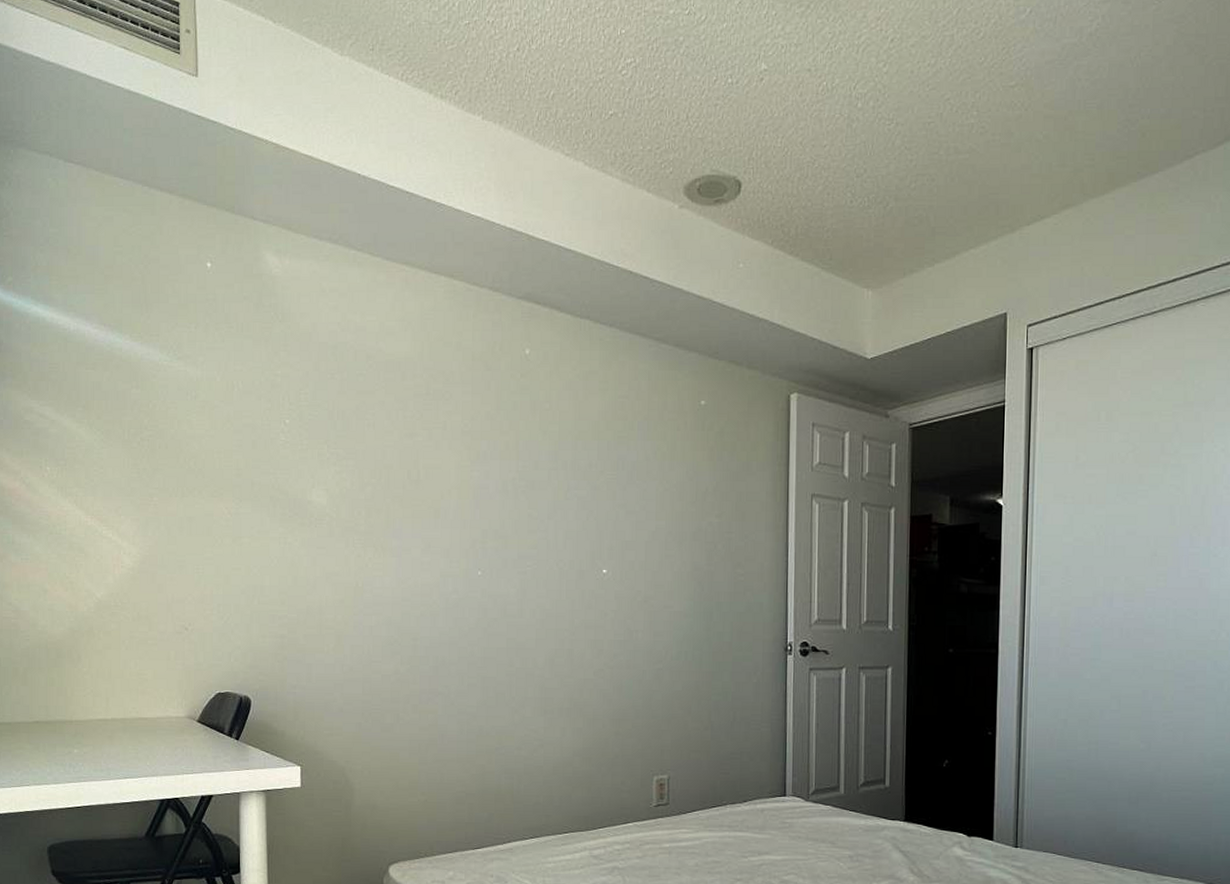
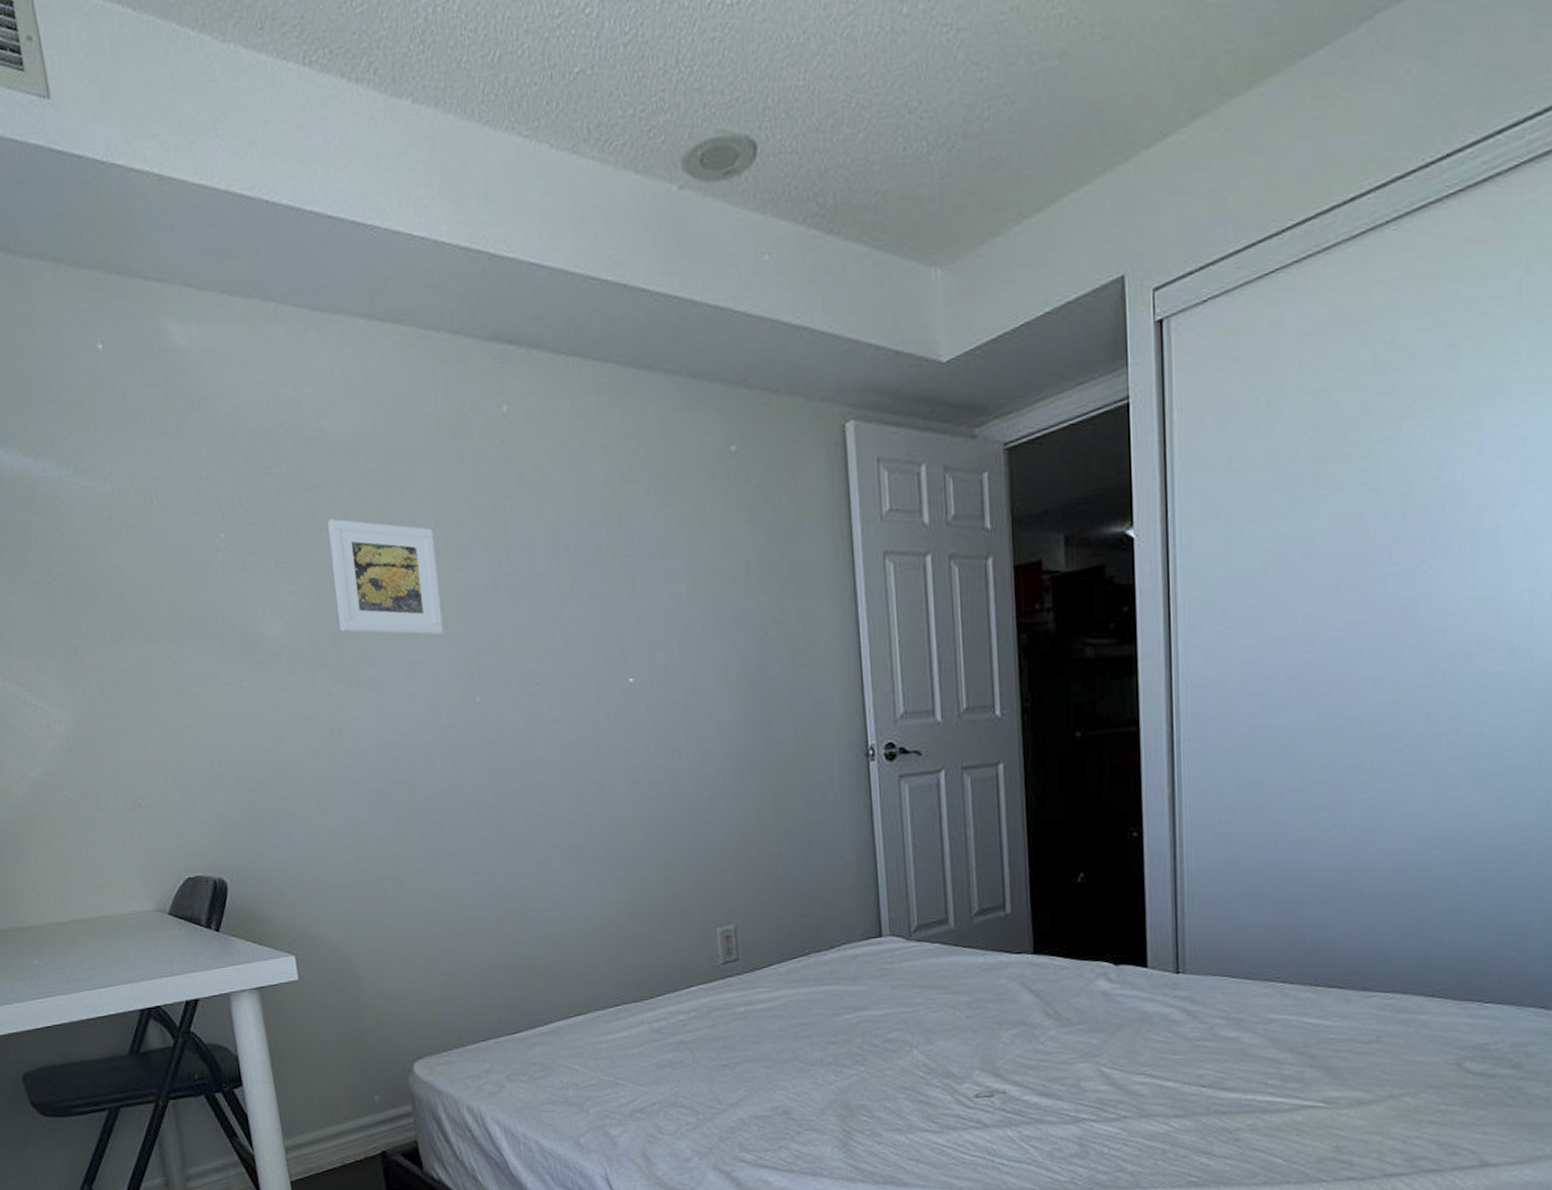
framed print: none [374,419,459,518] -> present [328,519,443,635]

